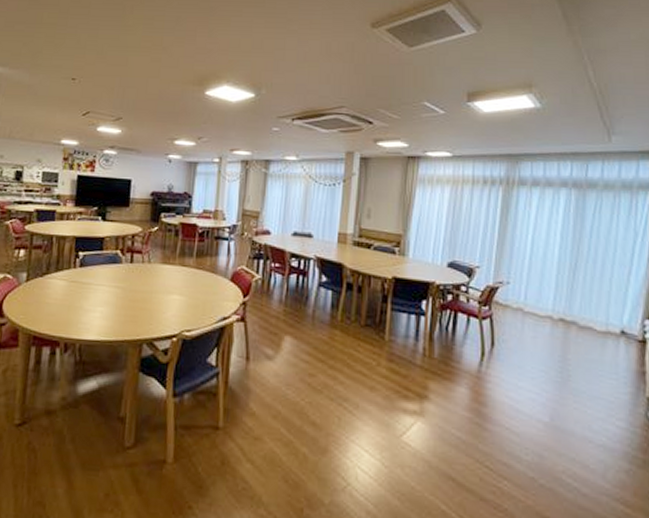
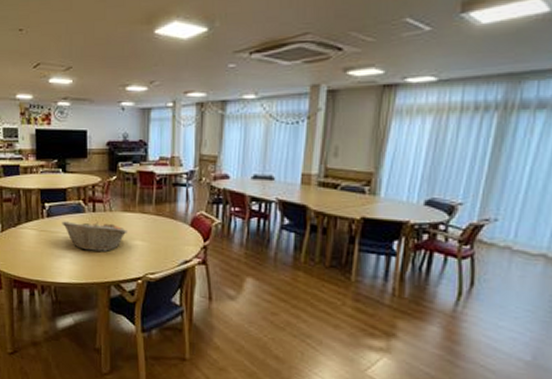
fruit basket: none [95,272,165,306] -> present [62,221,127,252]

